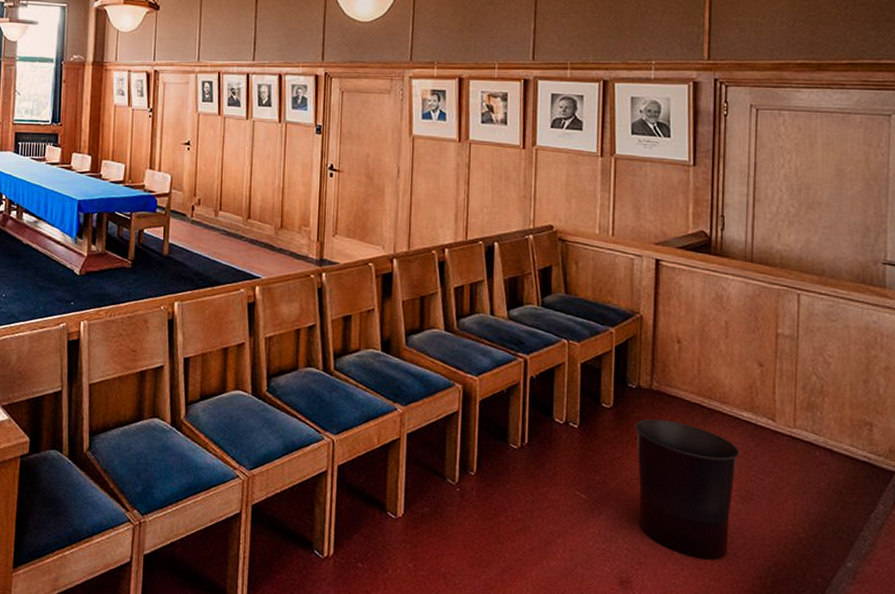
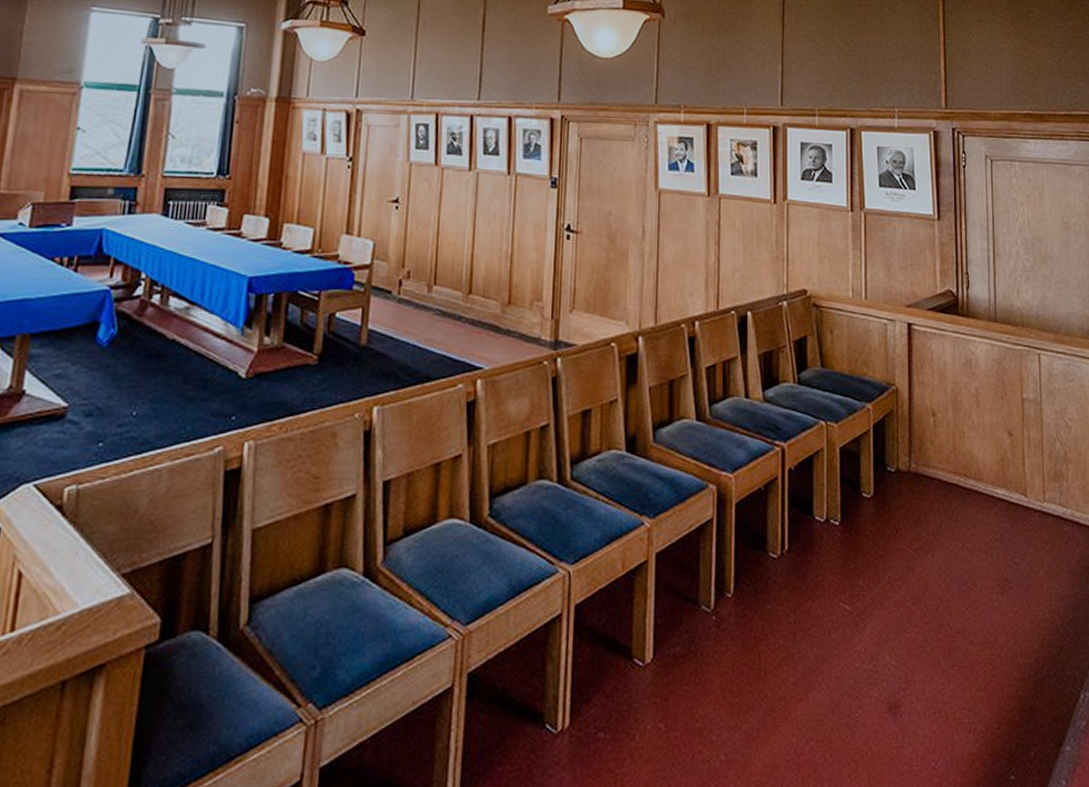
waste bin: present [635,418,740,559] -> none [896,505,997,666]

